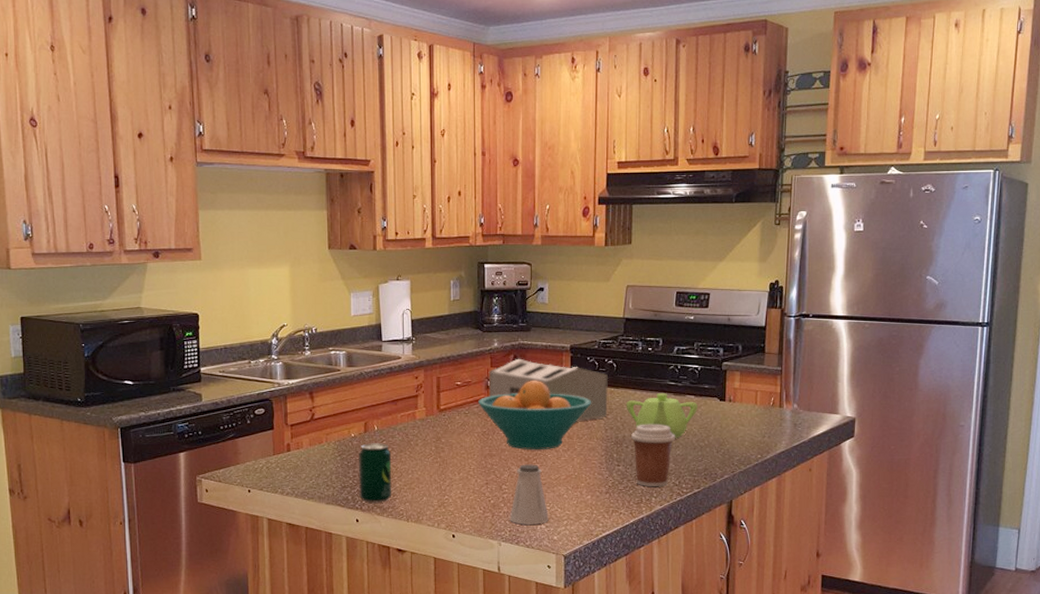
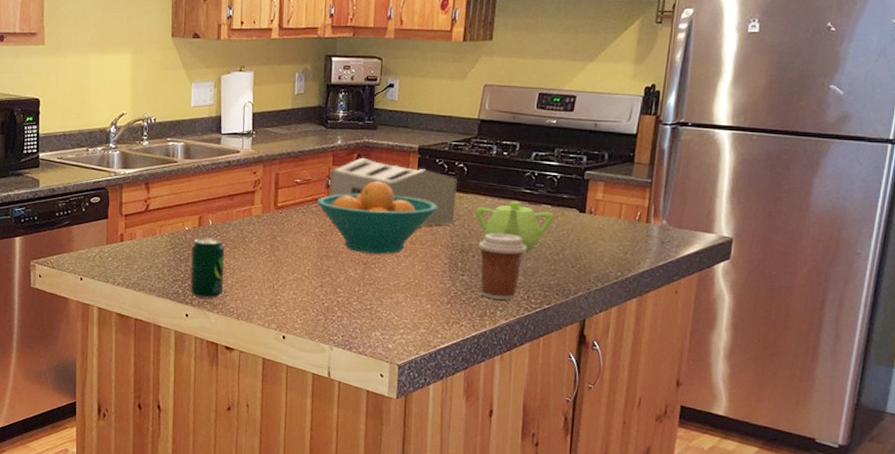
saltshaker: present [509,464,549,525] -> none [343,268,385,331]

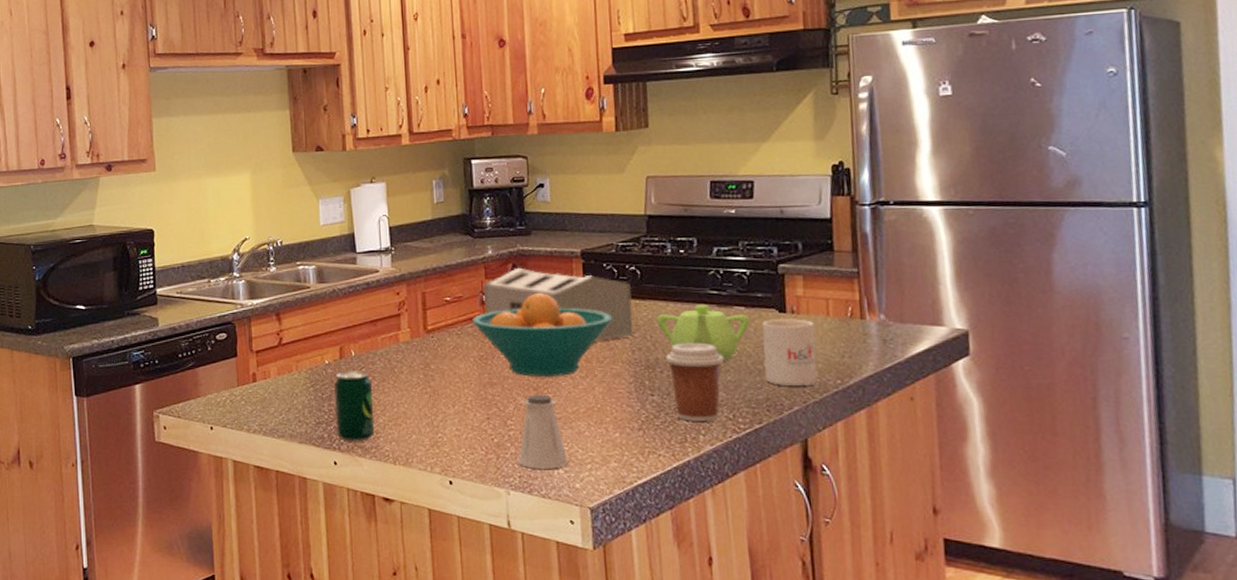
saltshaker: none [343,268,385,331] -> present [518,394,568,469]
mug: none [559,218,607,276] -> present [762,319,818,387]

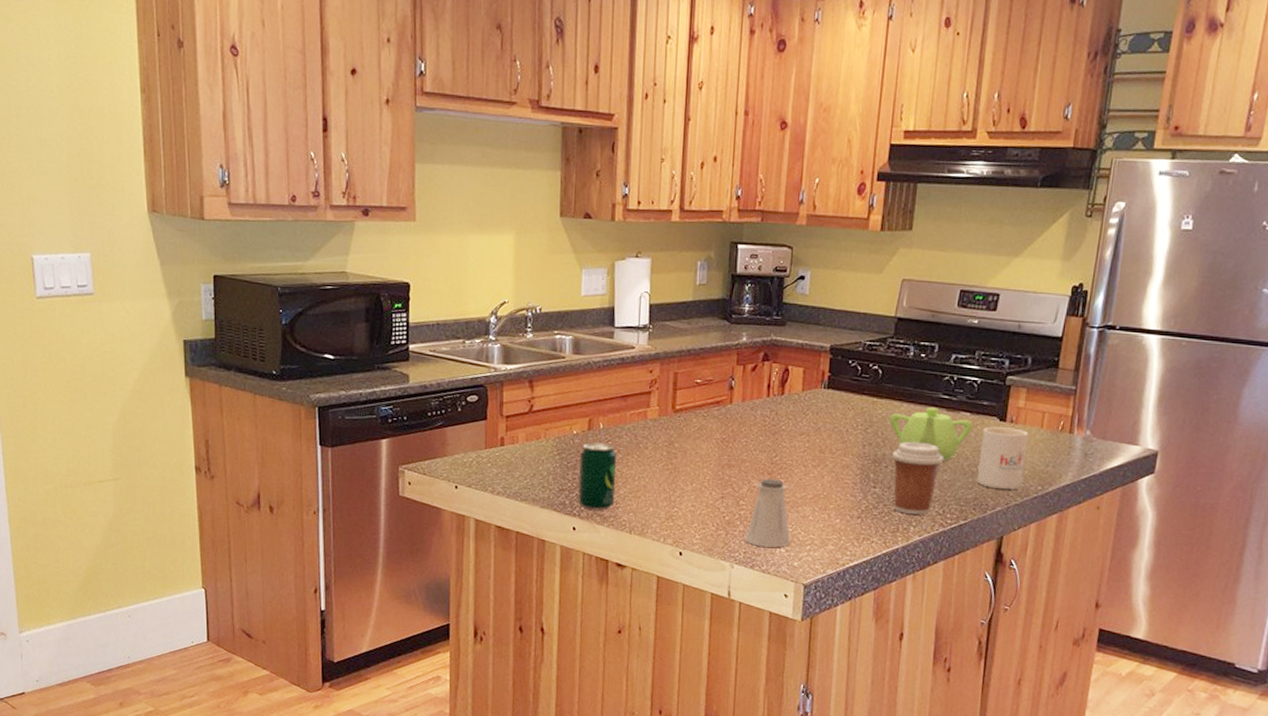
fruit bowl: present [471,292,613,377] -> none [718,382,850,464]
toaster: present [483,267,634,341] -> none [732,356,872,434]

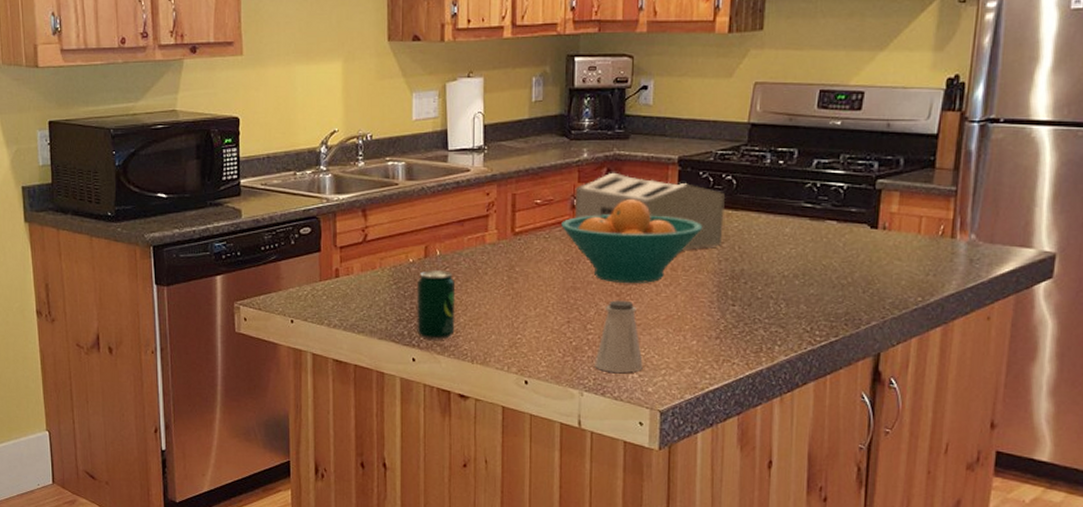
fruit bowl: none [718,382,850,464] -> present [560,198,703,283]
toaster: none [732,356,872,434] -> present [574,172,726,250]
teapot: present [889,407,974,461] -> none [746,217,842,273]
coffee cup: present [892,441,943,515] -> none [752,255,809,332]
mug: present [976,426,1029,490] -> none [847,235,904,303]

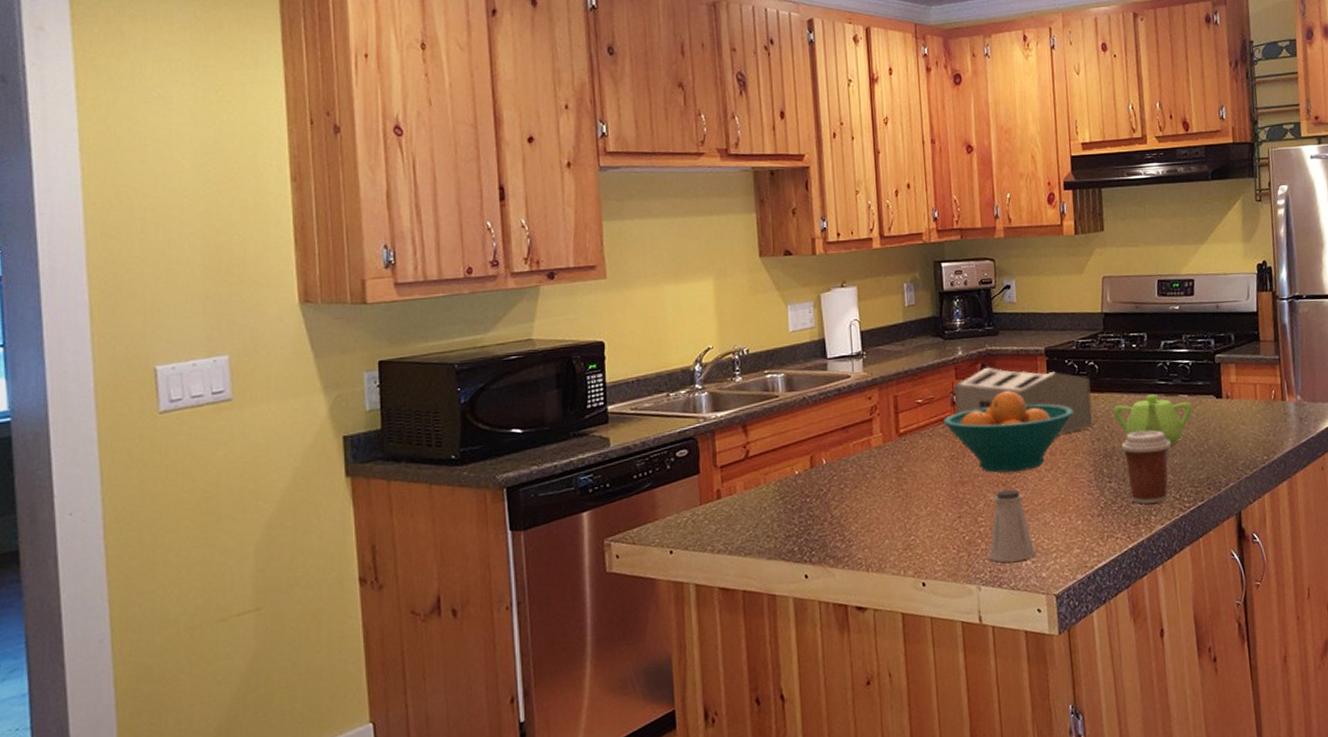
beverage can: present [417,270,456,340] -> none [805,479,847,553]
teapot: none [746,217,842,273] -> present [1112,394,1193,445]
coffee cup: none [752,255,809,332] -> present [1121,430,1171,504]

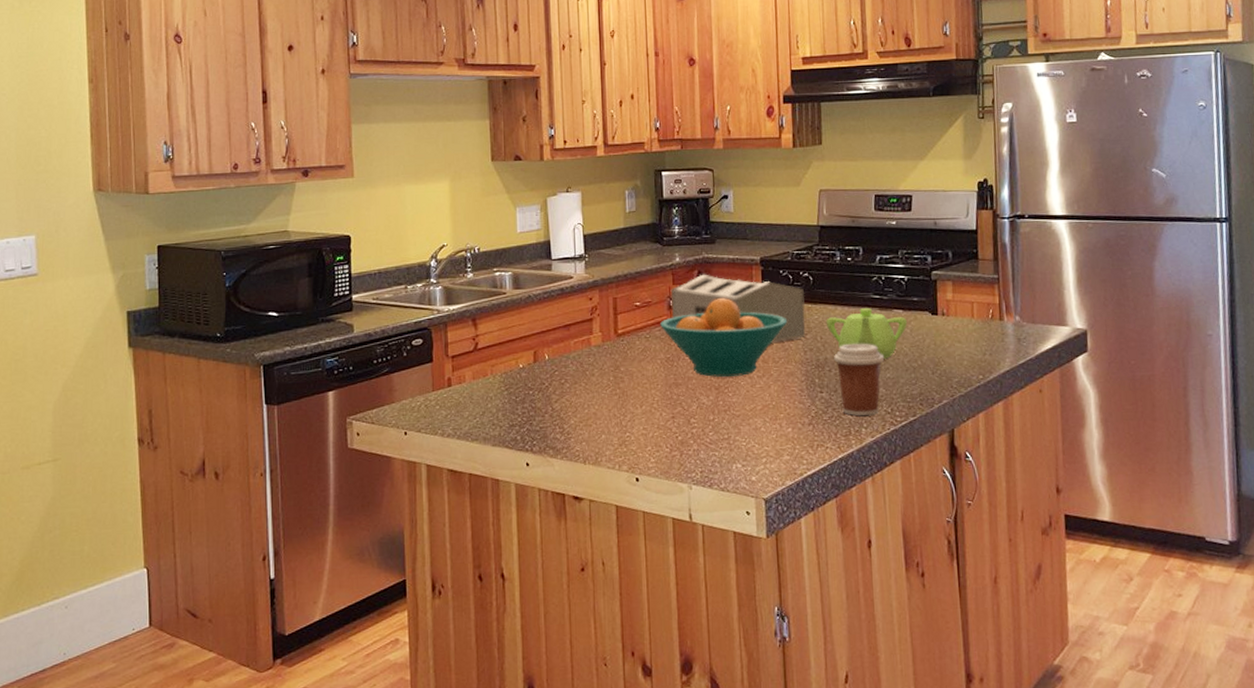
saltshaker: present [989,489,1035,563] -> none [700,393,745,464]

